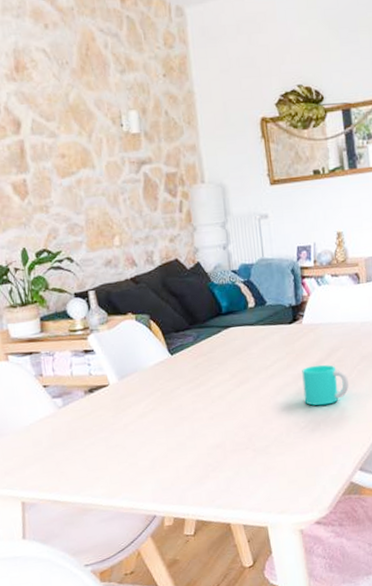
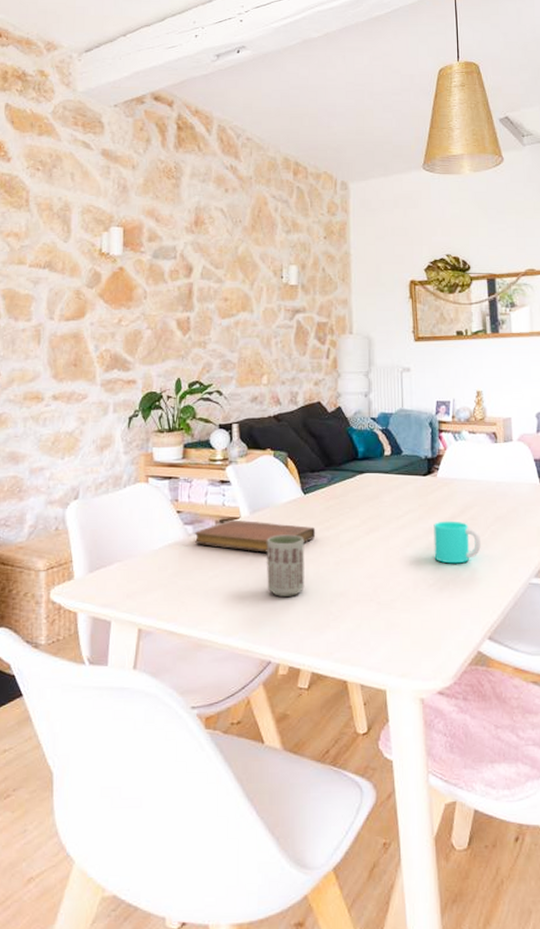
notebook: none [64,385,187,416] -> present [194,519,316,552]
cup: none [139,395,181,456] -> present [267,534,305,596]

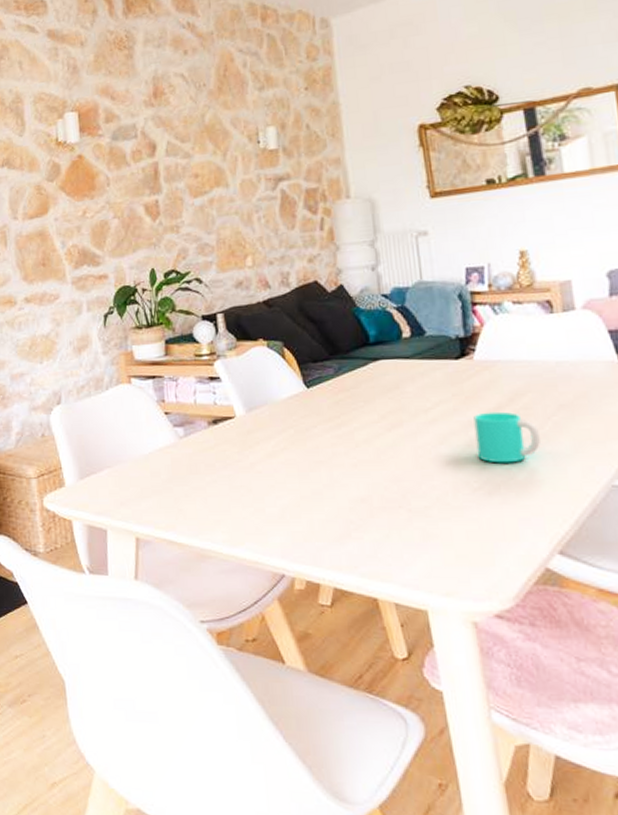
notebook: present [194,519,316,552] -> none [185,419,325,455]
cup: present [267,534,305,596] -> none [268,434,317,503]

